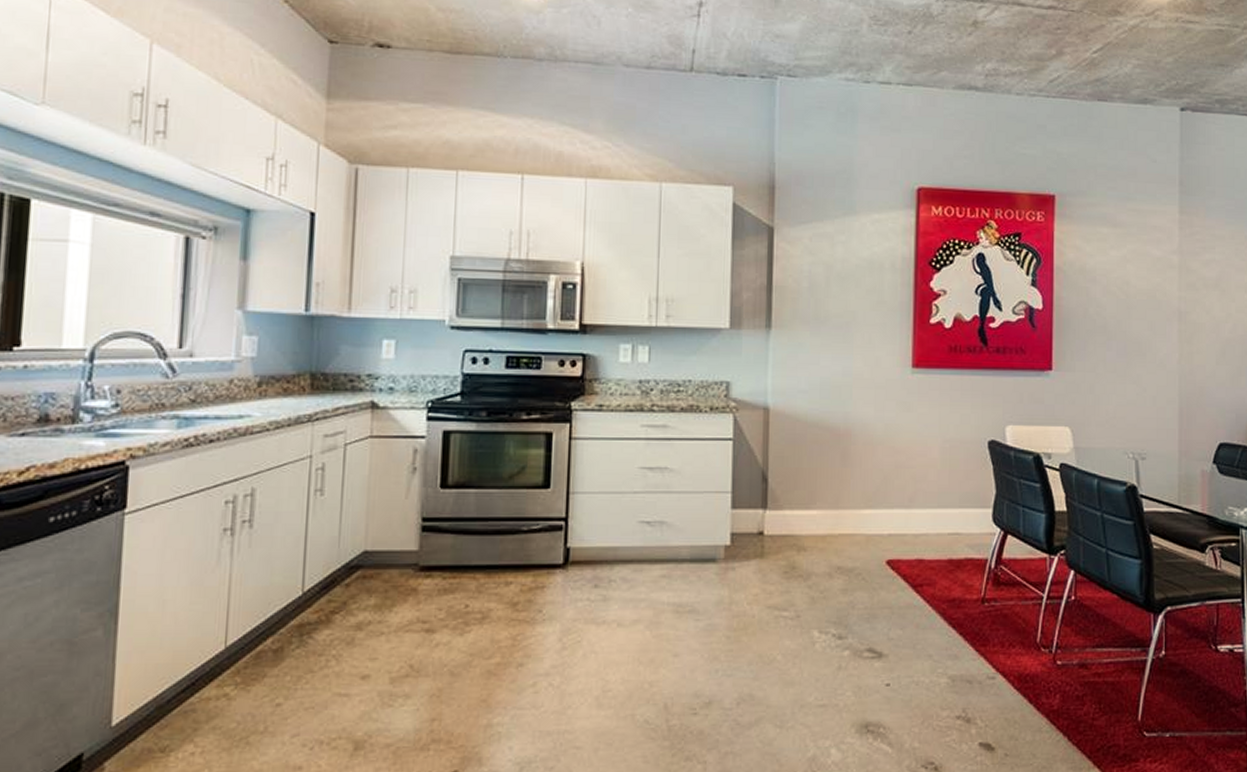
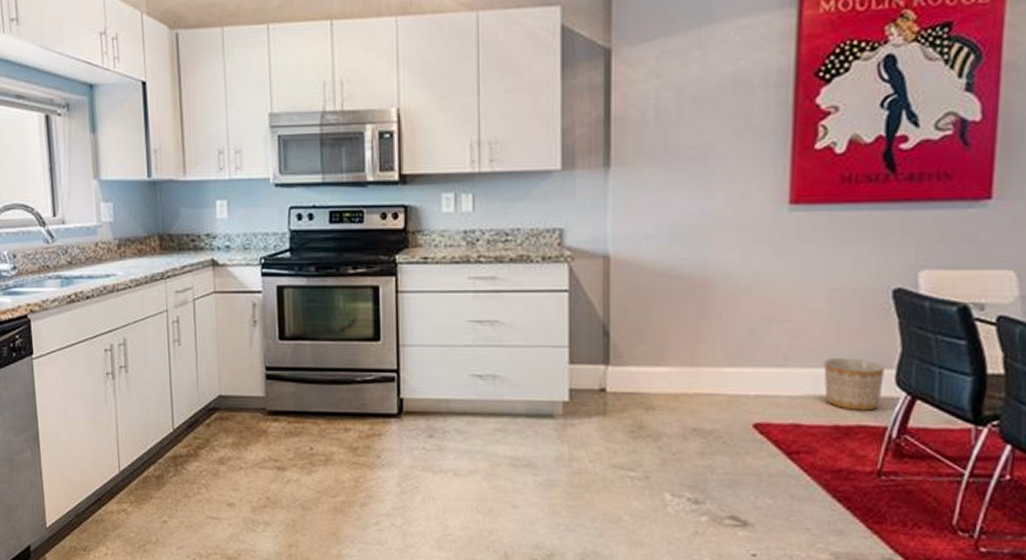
planter: none [940,499,984,545] -> present [824,357,884,411]

